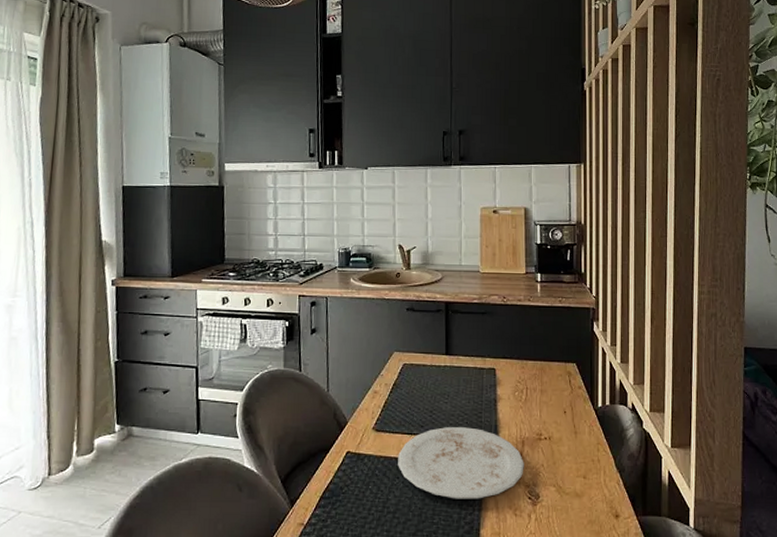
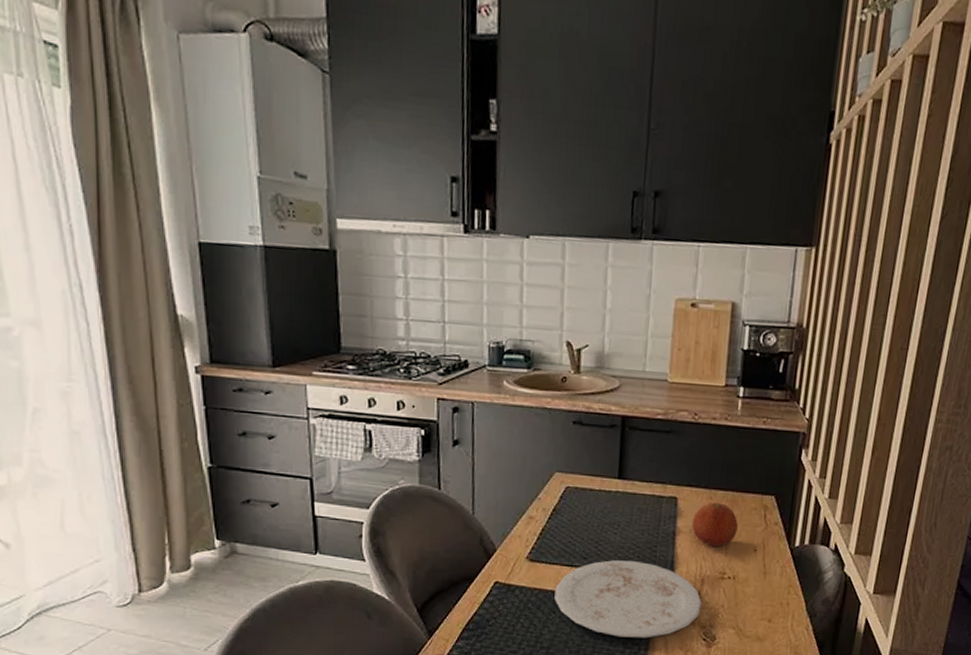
fruit: none [509,371,548,411] -> present [692,502,738,547]

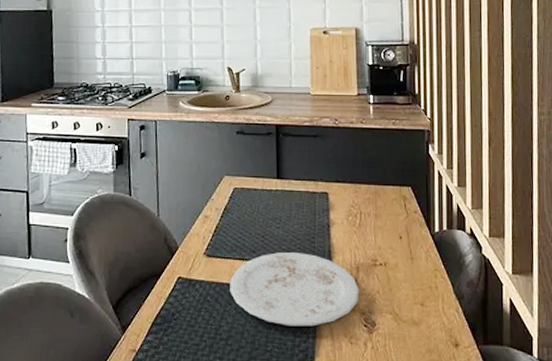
fruit: present [692,502,738,547] -> none [343,195,382,236]

